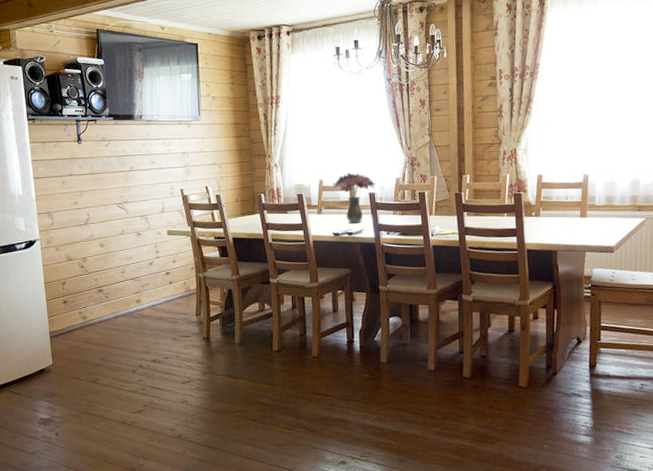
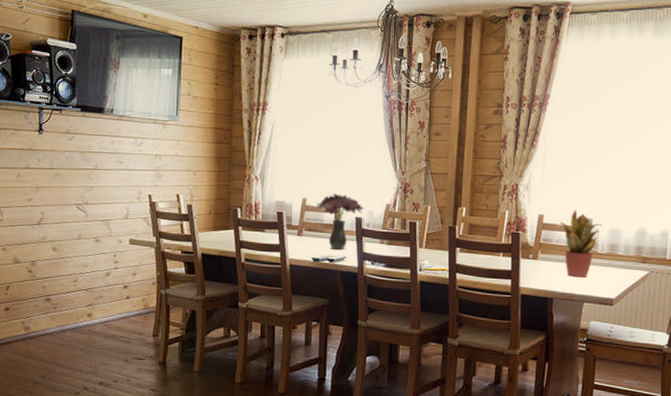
potted plant: none [558,167,598,230] -> present [560,210,602,277]

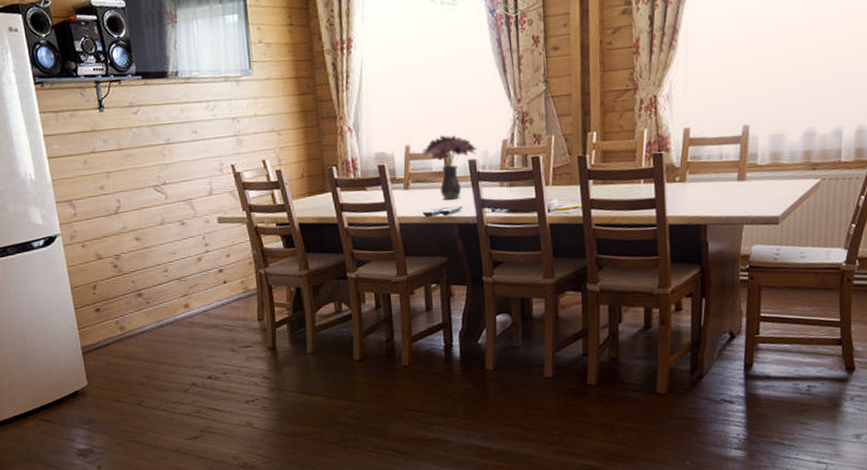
potted plant: present [560,210,602,277] -> none [709,117,762,197]

